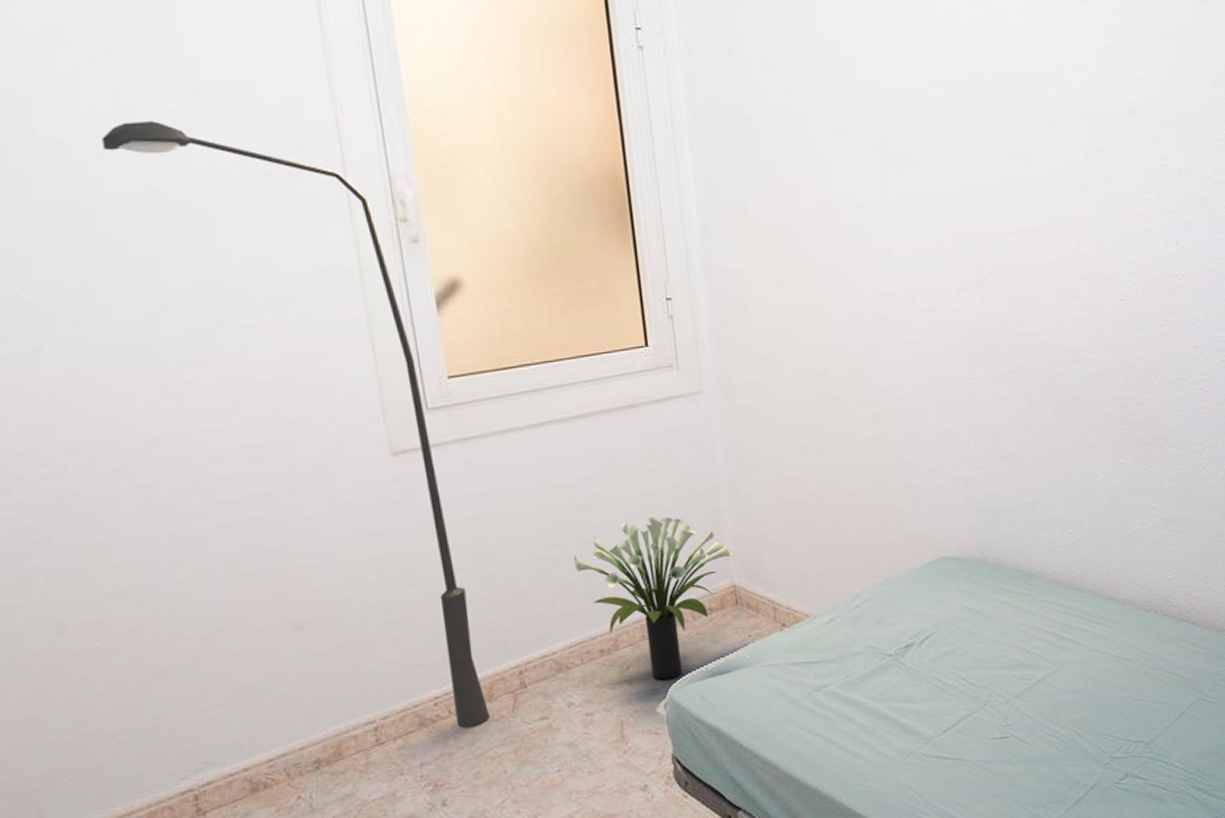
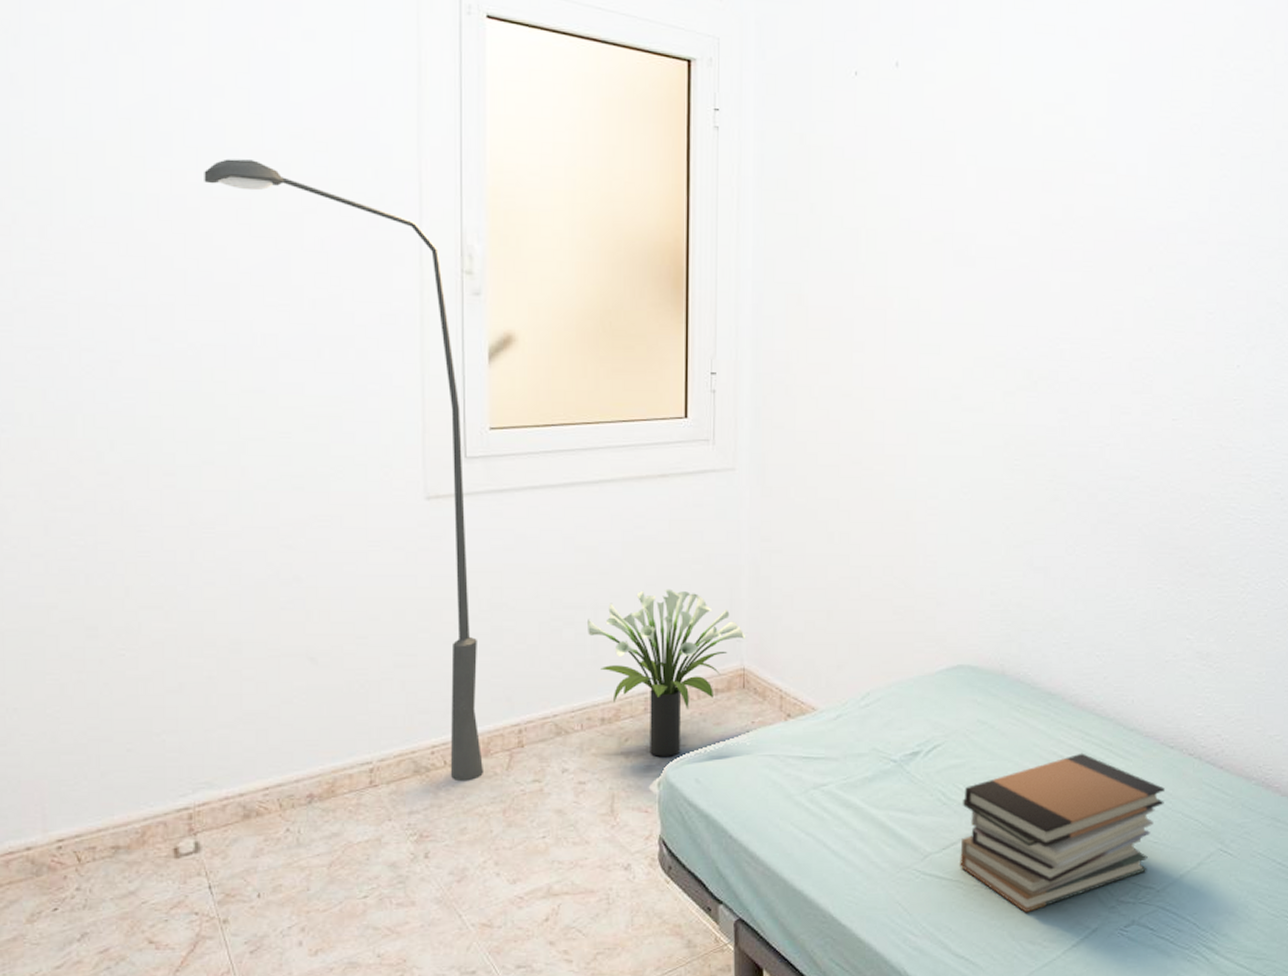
book stack: none [958,626,1145,780] -> present [960,753,1165,913]

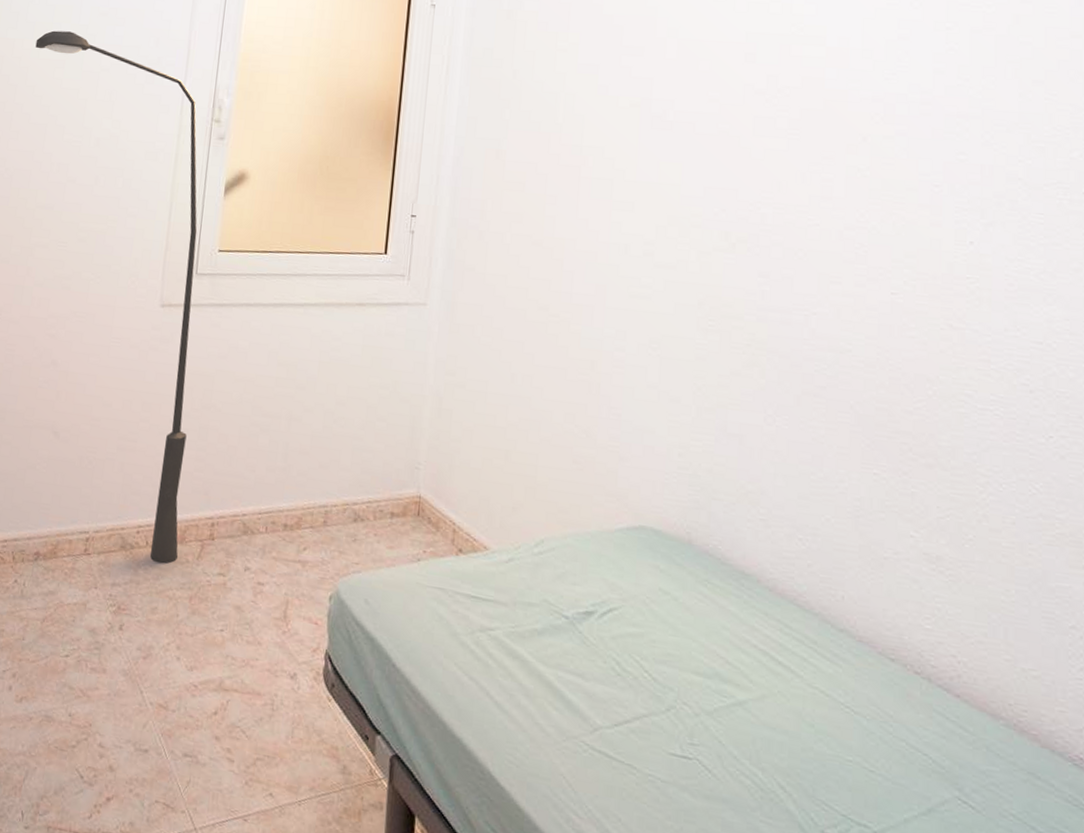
potted plant: present [588,589,746,757] -> none [280,408,425,573]
book stack: present [960,753,1165,913] -> none [633,646,883,822]

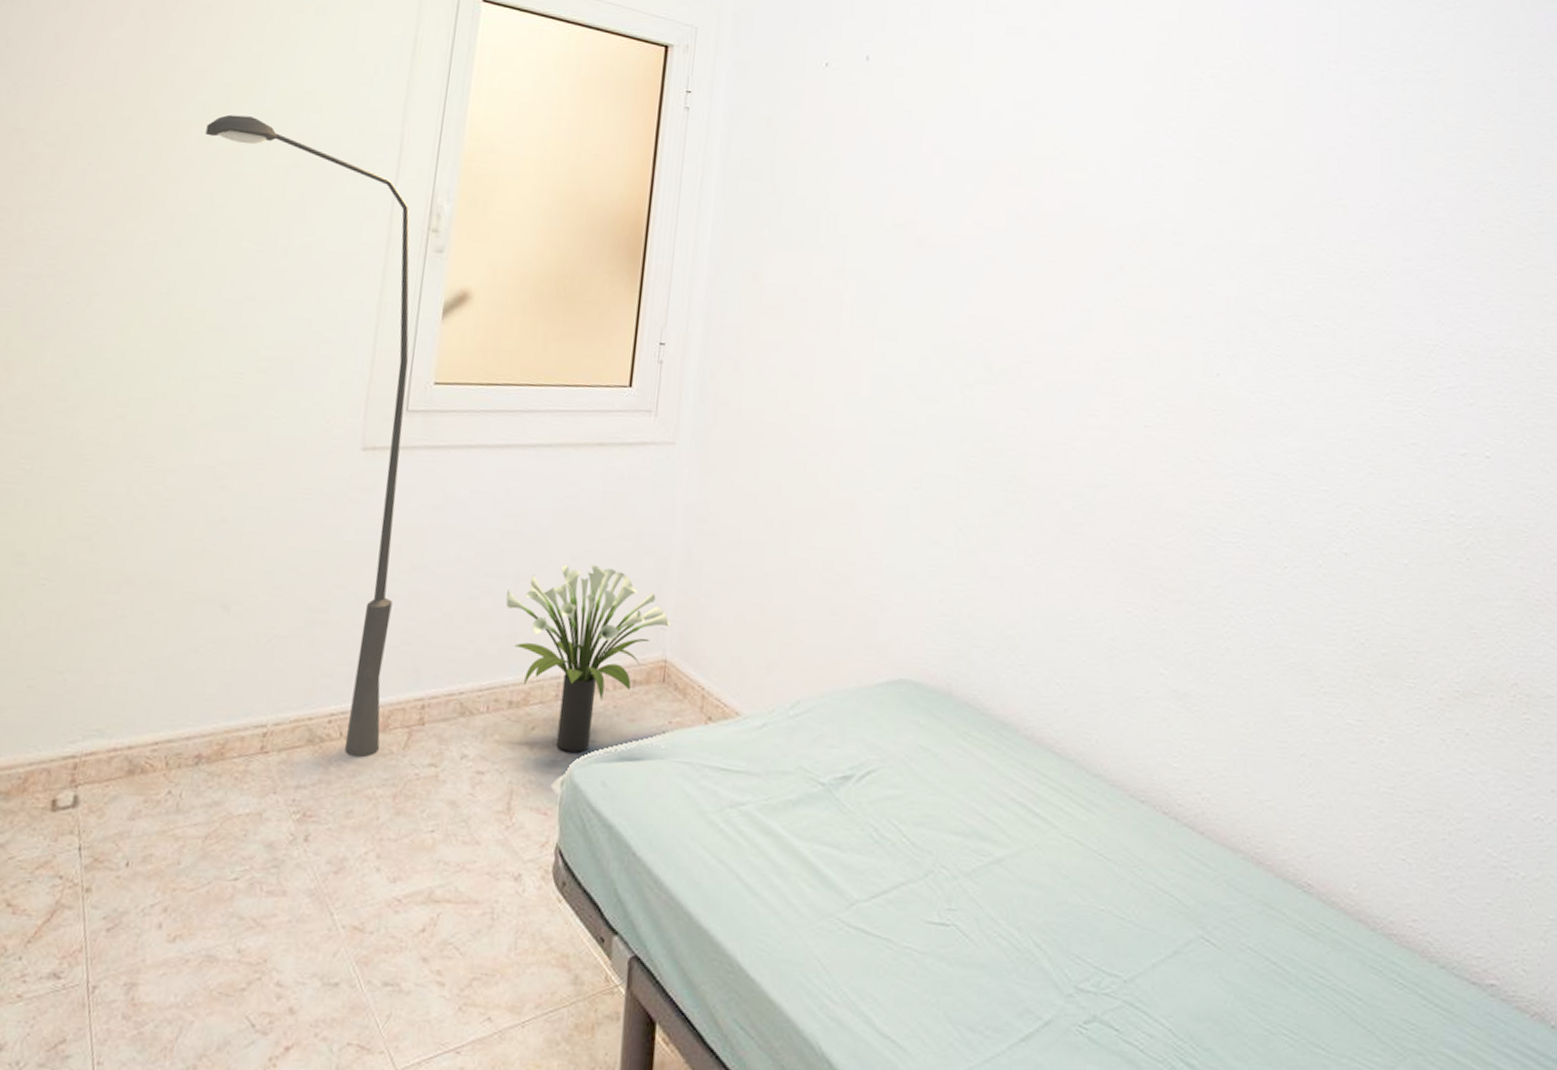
potted plant: none [280,408,425,573] -> present [506,563,672,752]

